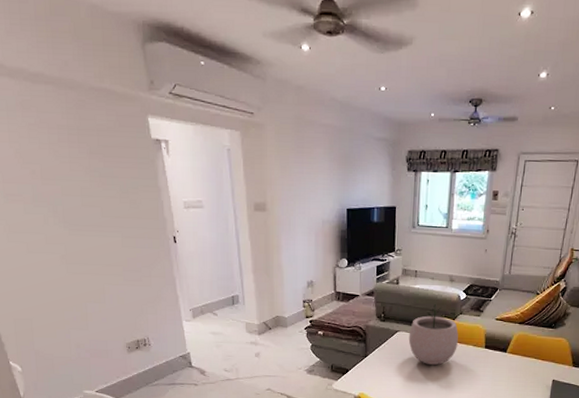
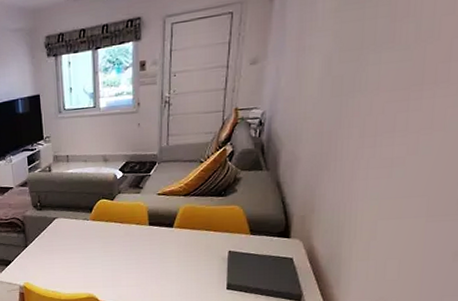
plant pot: present [408,304,458,365] -> none [67,187,119,248]

